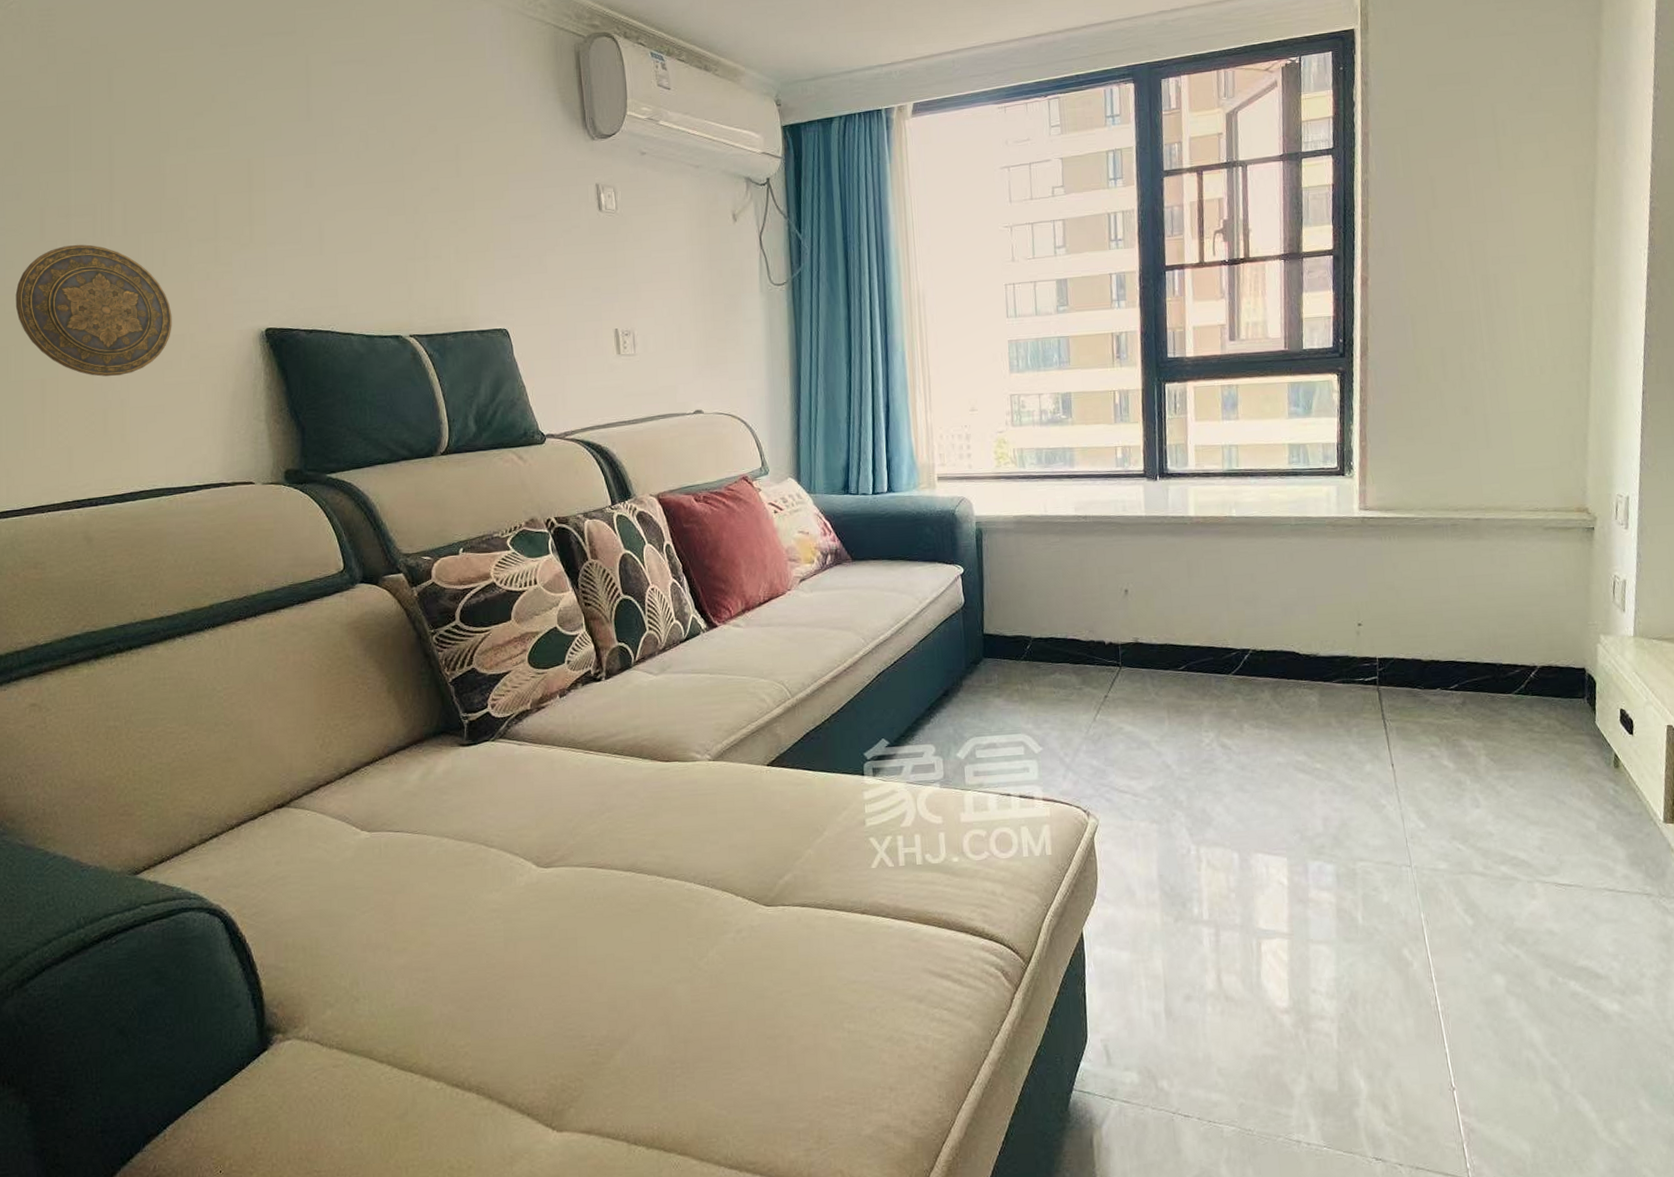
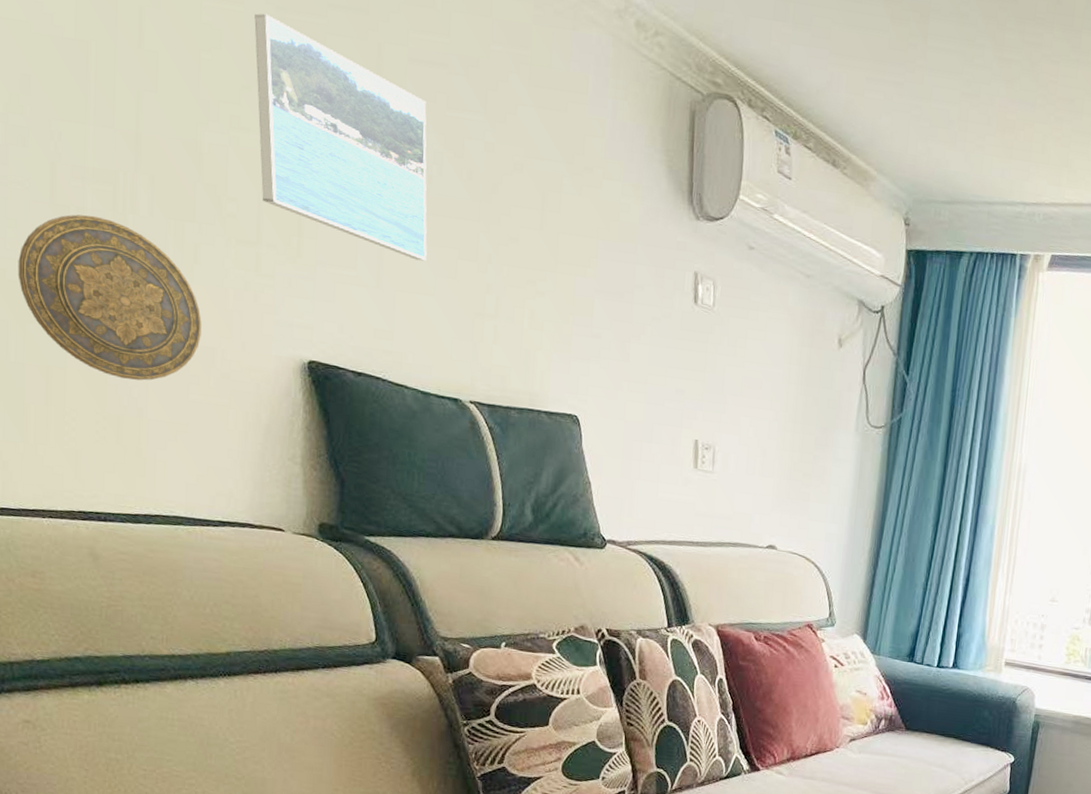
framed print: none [202,52,361,224] -> present [254,13,427,261]

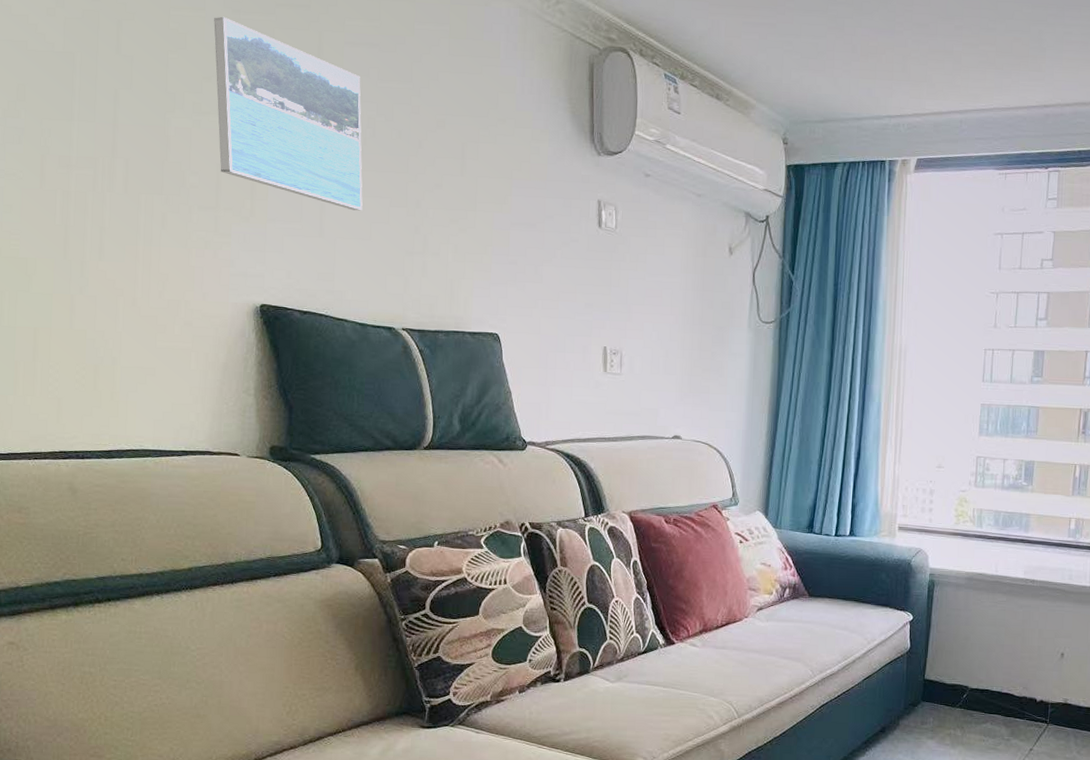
decorative plate: present [18,214,202,381] -> none [11,196,168,333]

